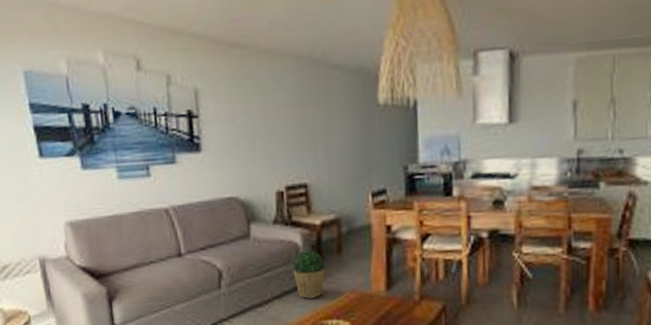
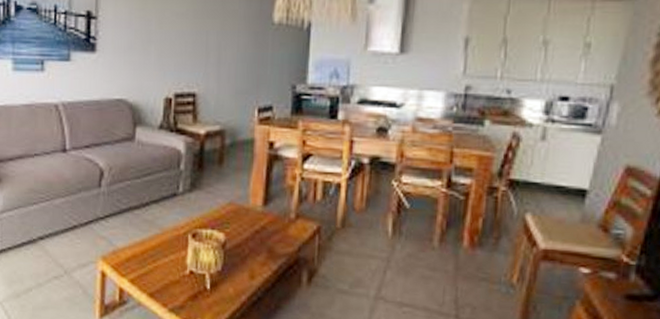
potted plant: present [292,250,325,299] -> none [173,158,205,207]

